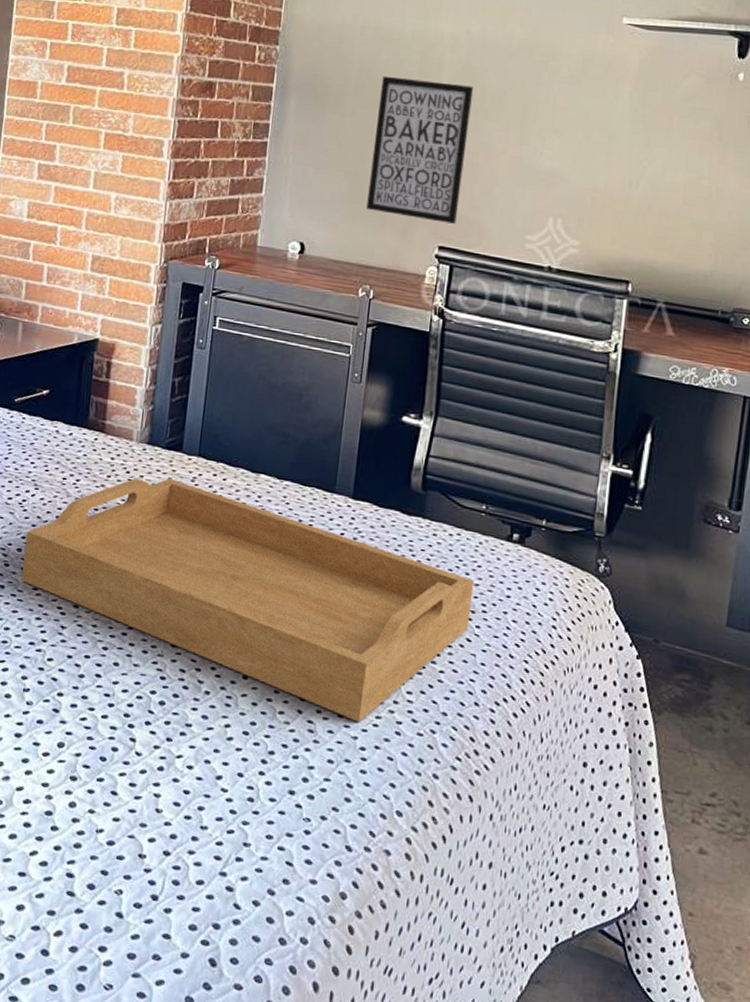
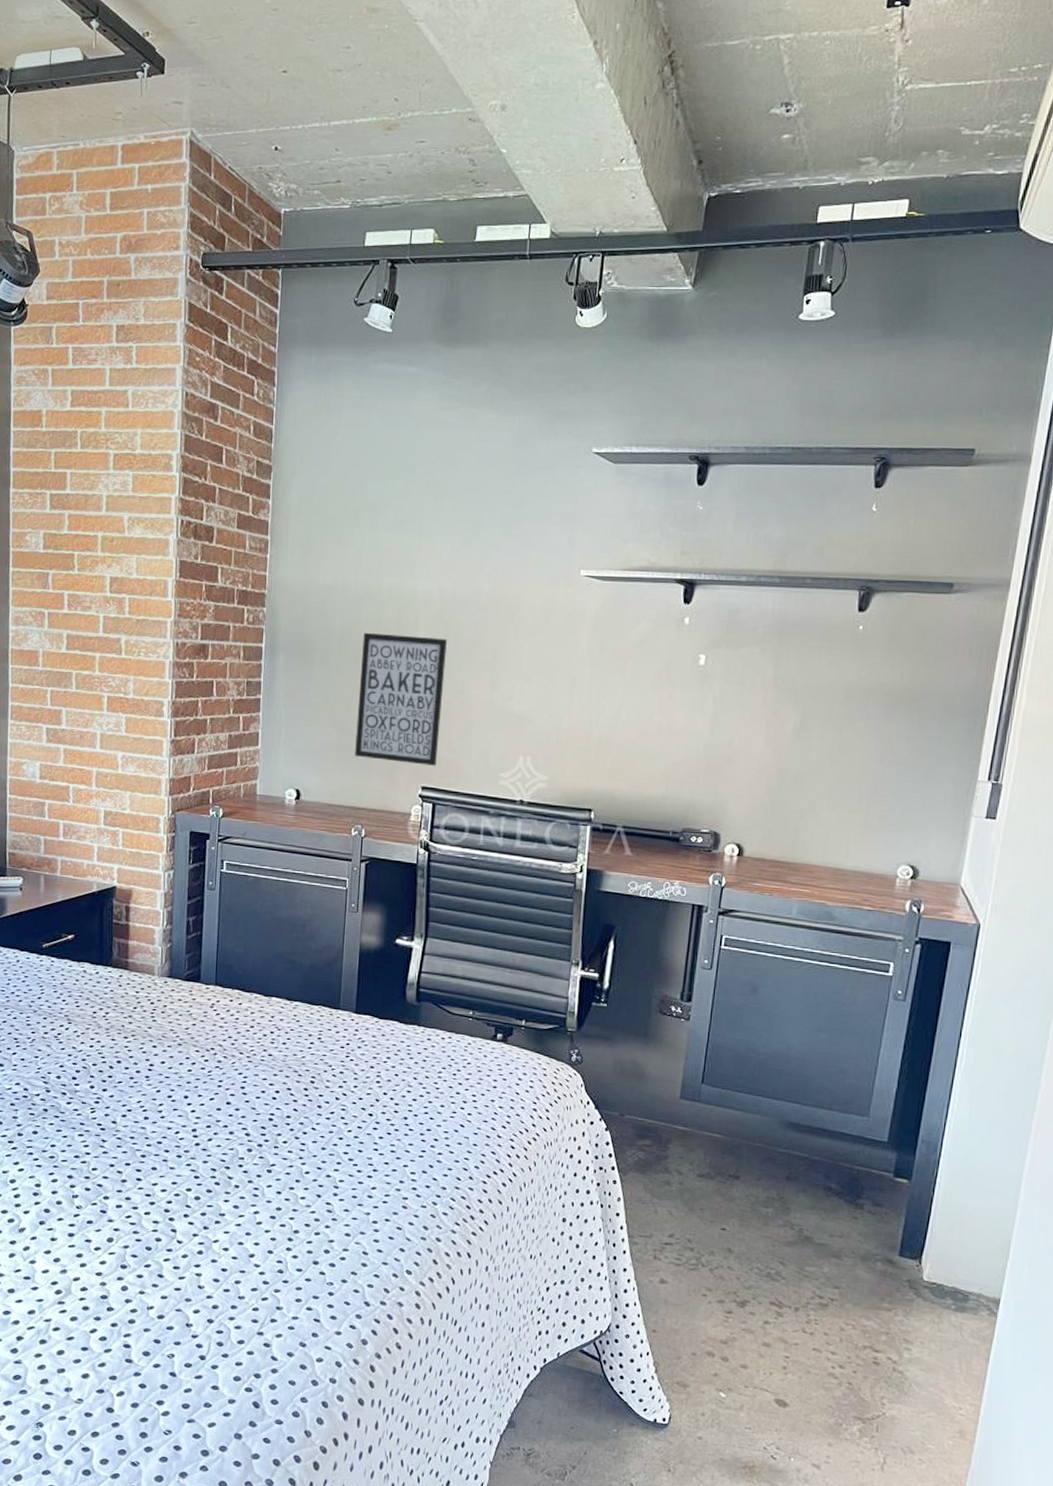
serving tray: present [21,478,475,723] -> none [63,1006,465,1201]

